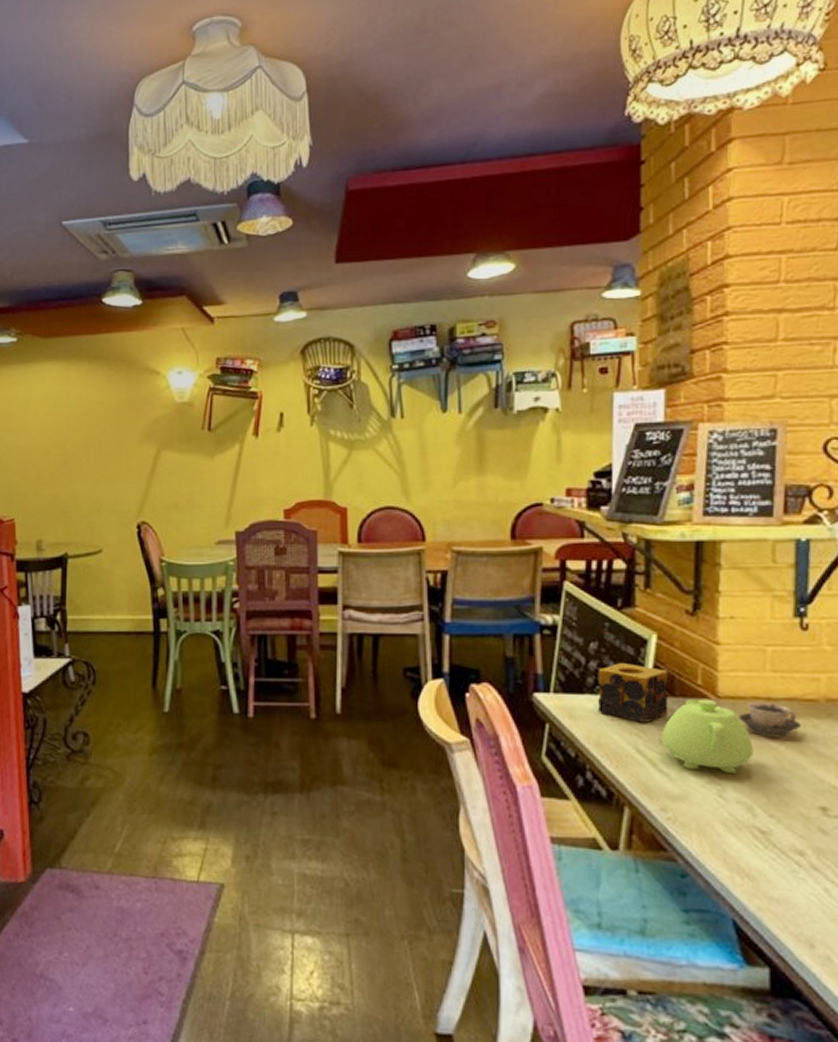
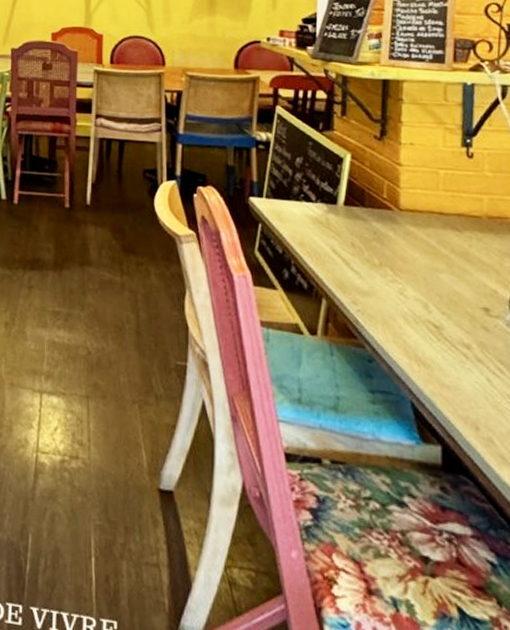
candle: present [598,662,668,723] -> none [302,175,360,228]
teapot: present [661,699,754,773] -> none [353,209,429,275]
cup: present [737,701,802,738] -> none [416,215,468,247]

